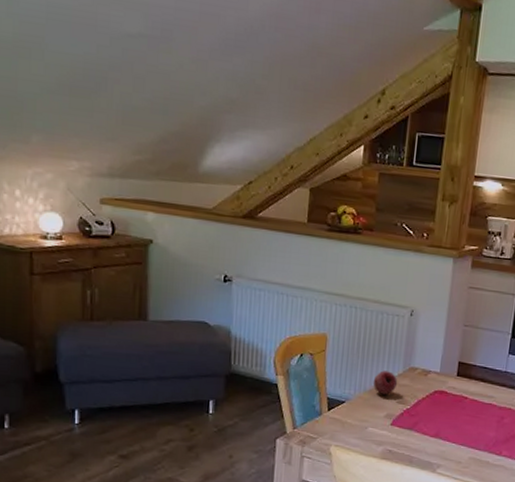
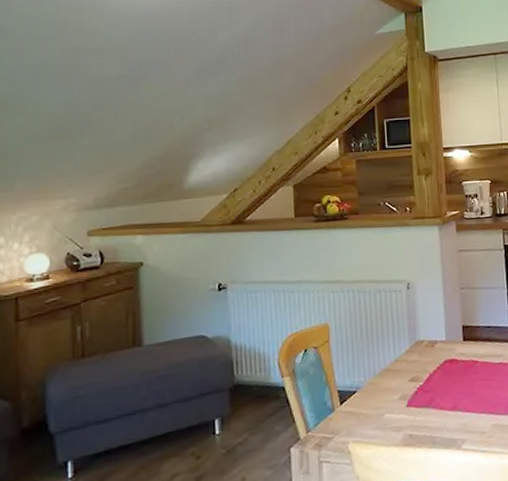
fruit: present [373,371,398,395] -> none [381,349,407,375]

